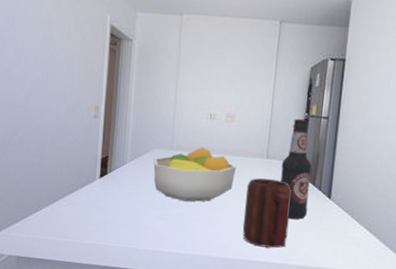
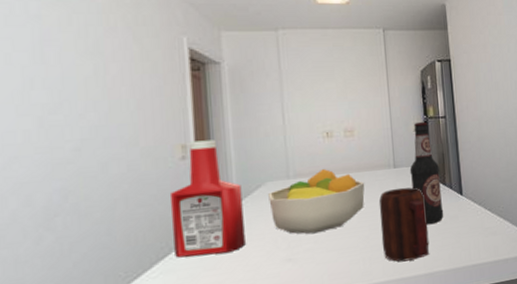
ketchup bottle: none [80,104,134,200] -> present [169,139,246,258]

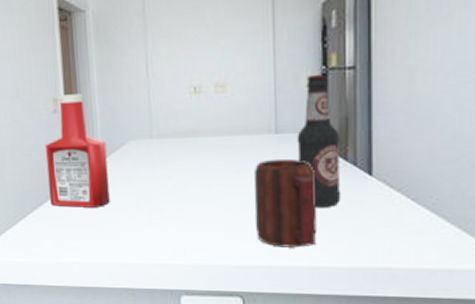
fruit bowl: present [268,169,365,234] -> none [131,130,238,201]

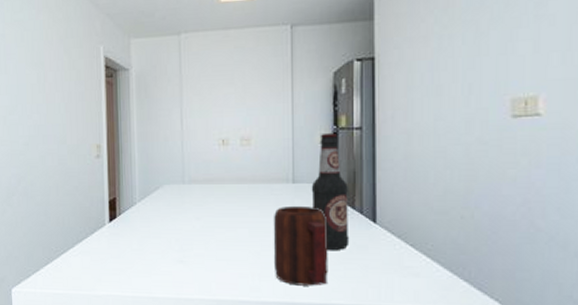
ketchup bottle: present [44,93,110,208] -> none [87,141,144,245]

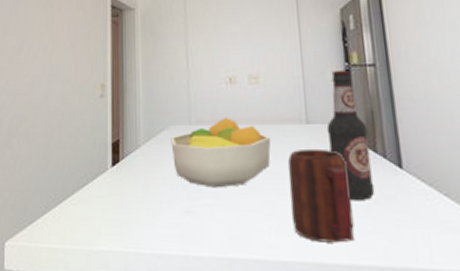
fruit bowl: none [165,178,259,241] -> present [171,118,271,188]

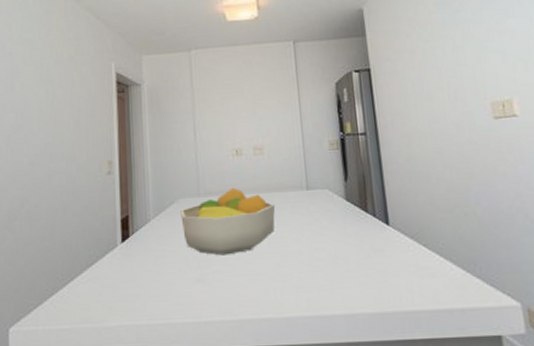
mug: present [287,148,354,243] -> none [290,212,349,297]
bottle: present [326,69,375,200] -> none [324,139,367,256]

